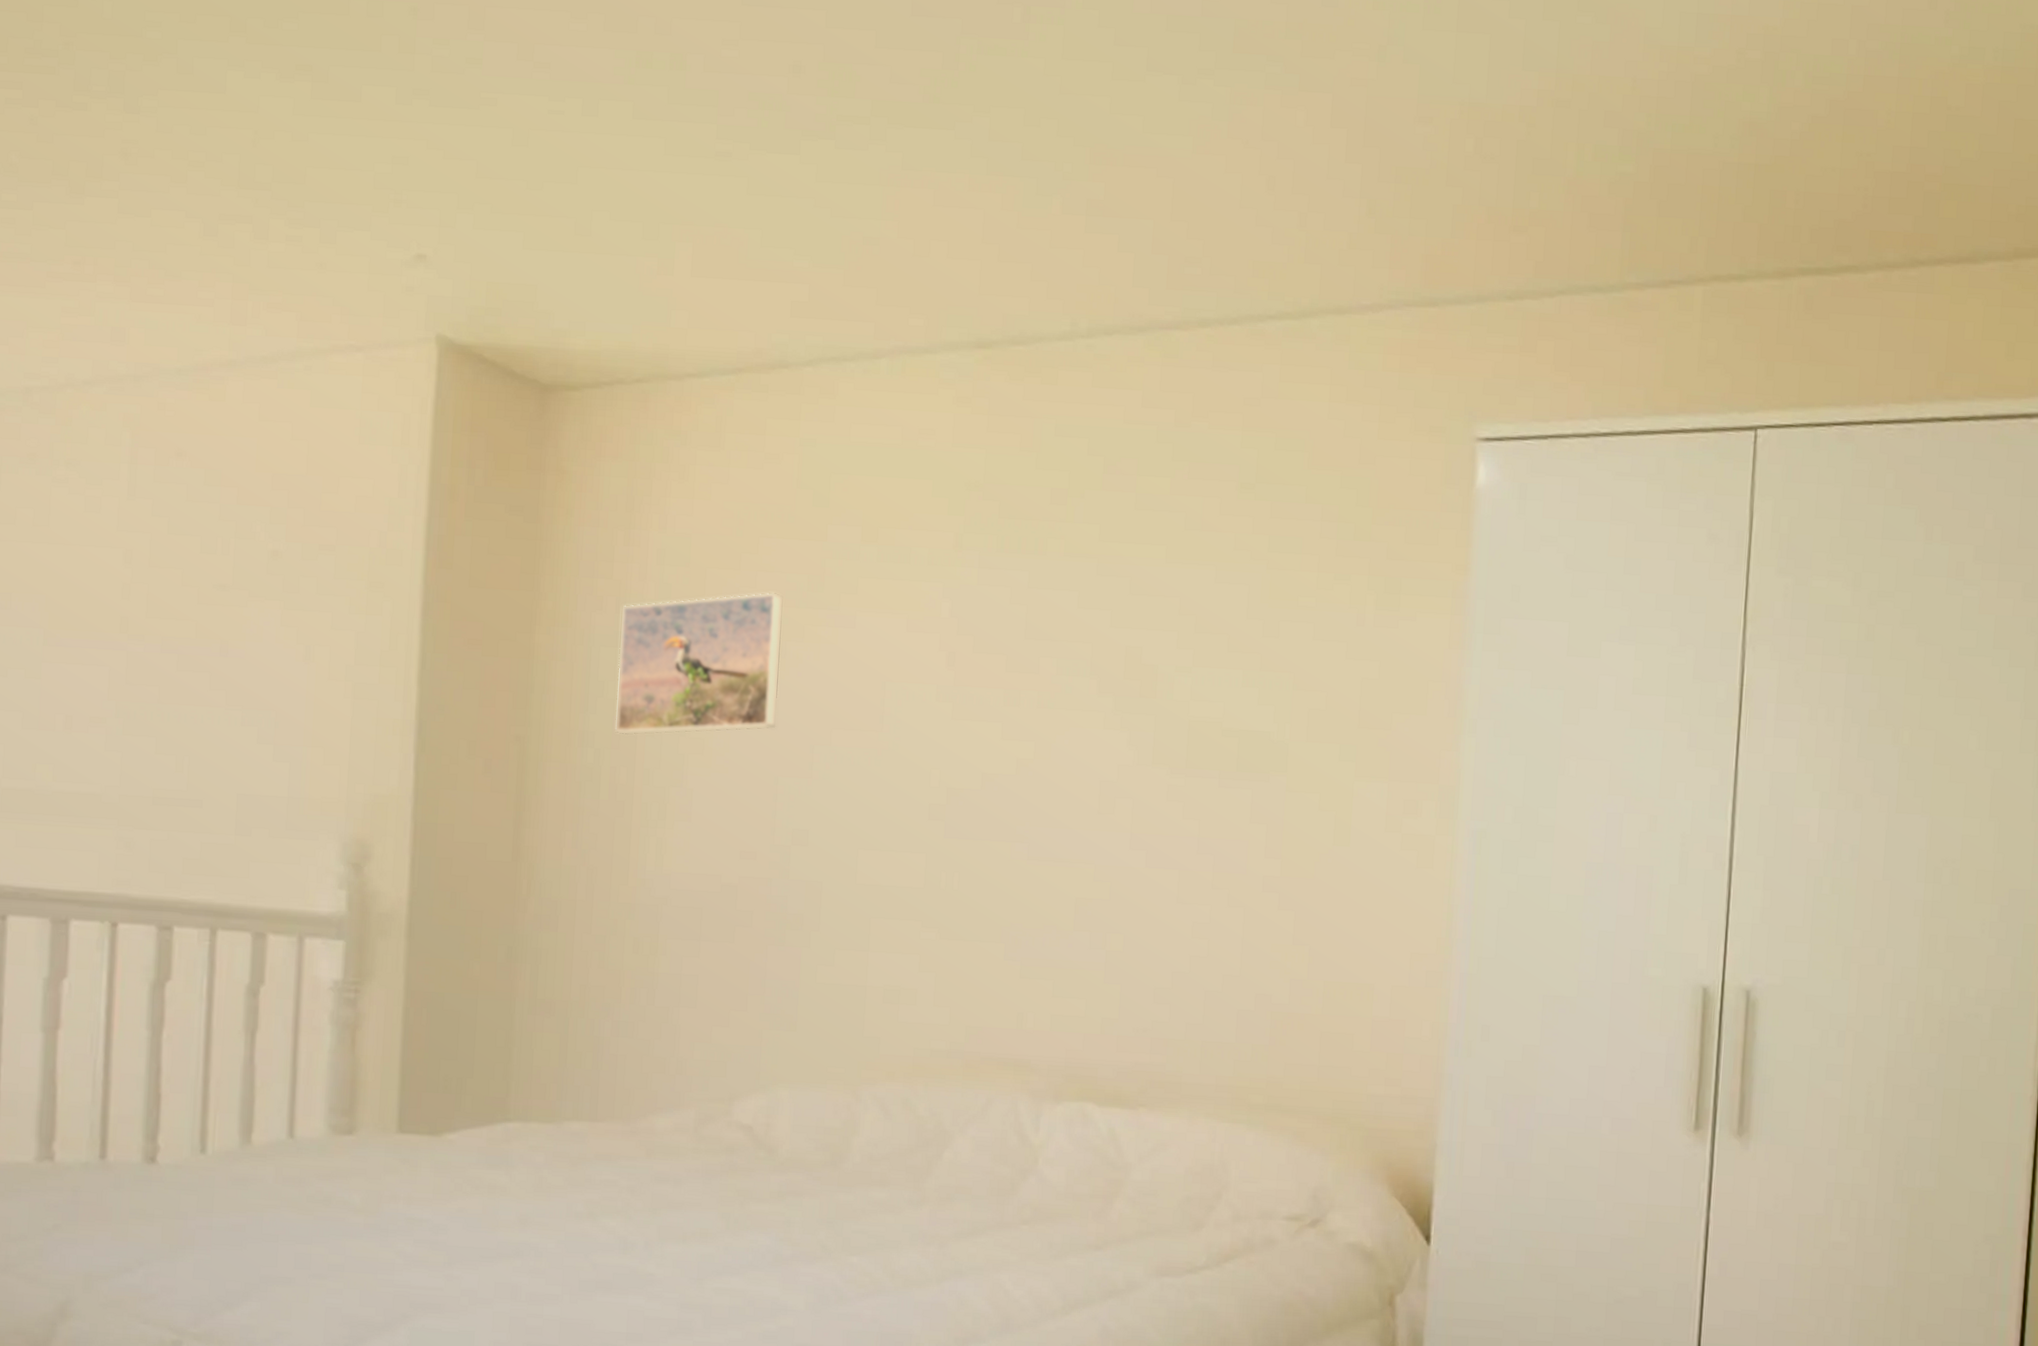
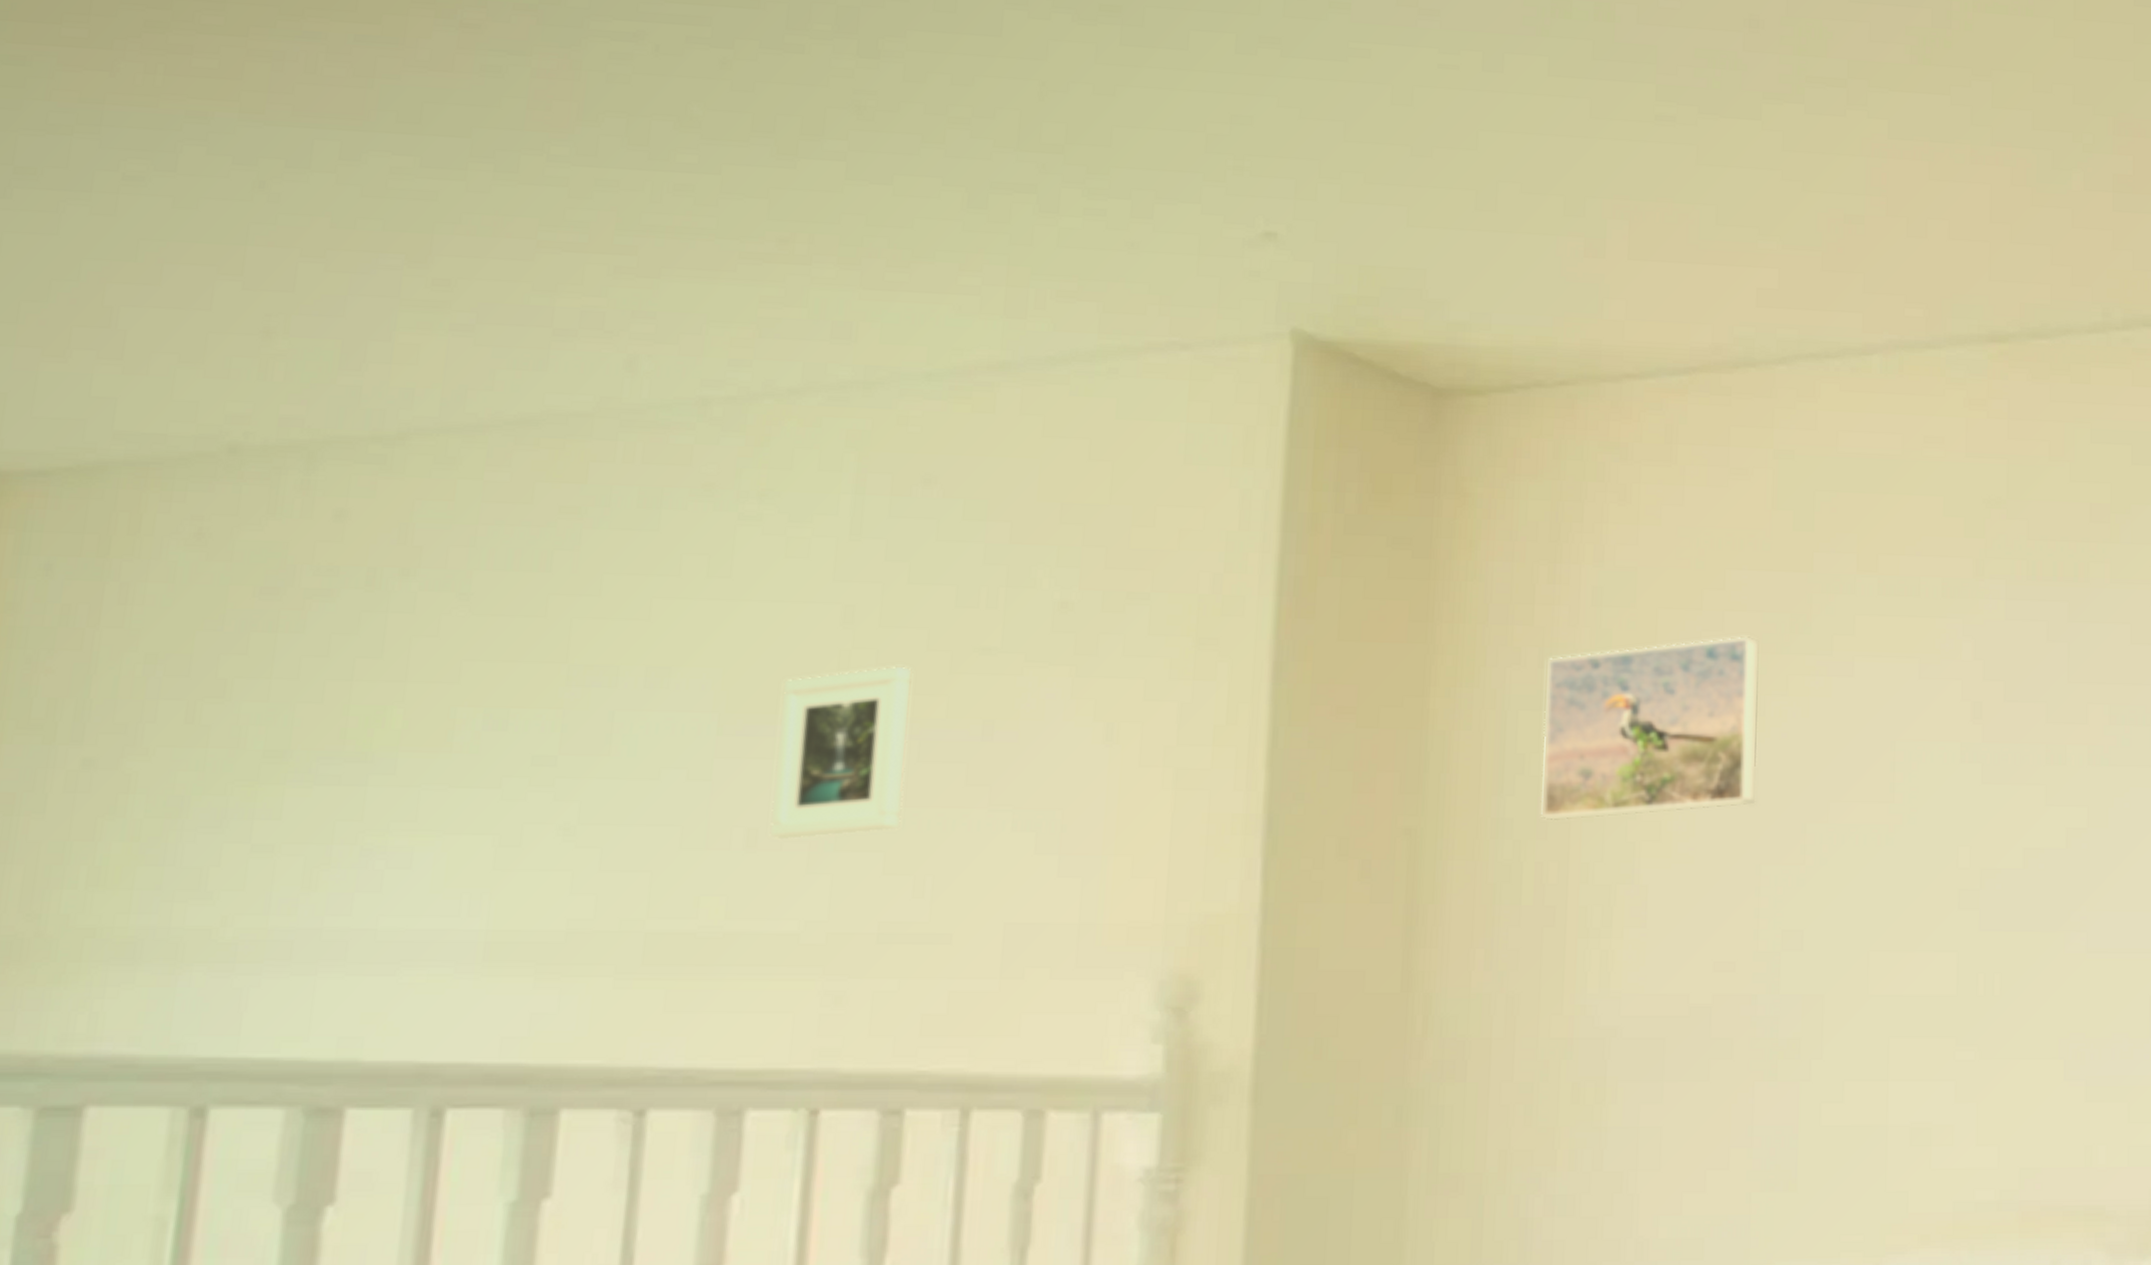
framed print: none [80,597,172,725] -> present [769,666,912,840]

